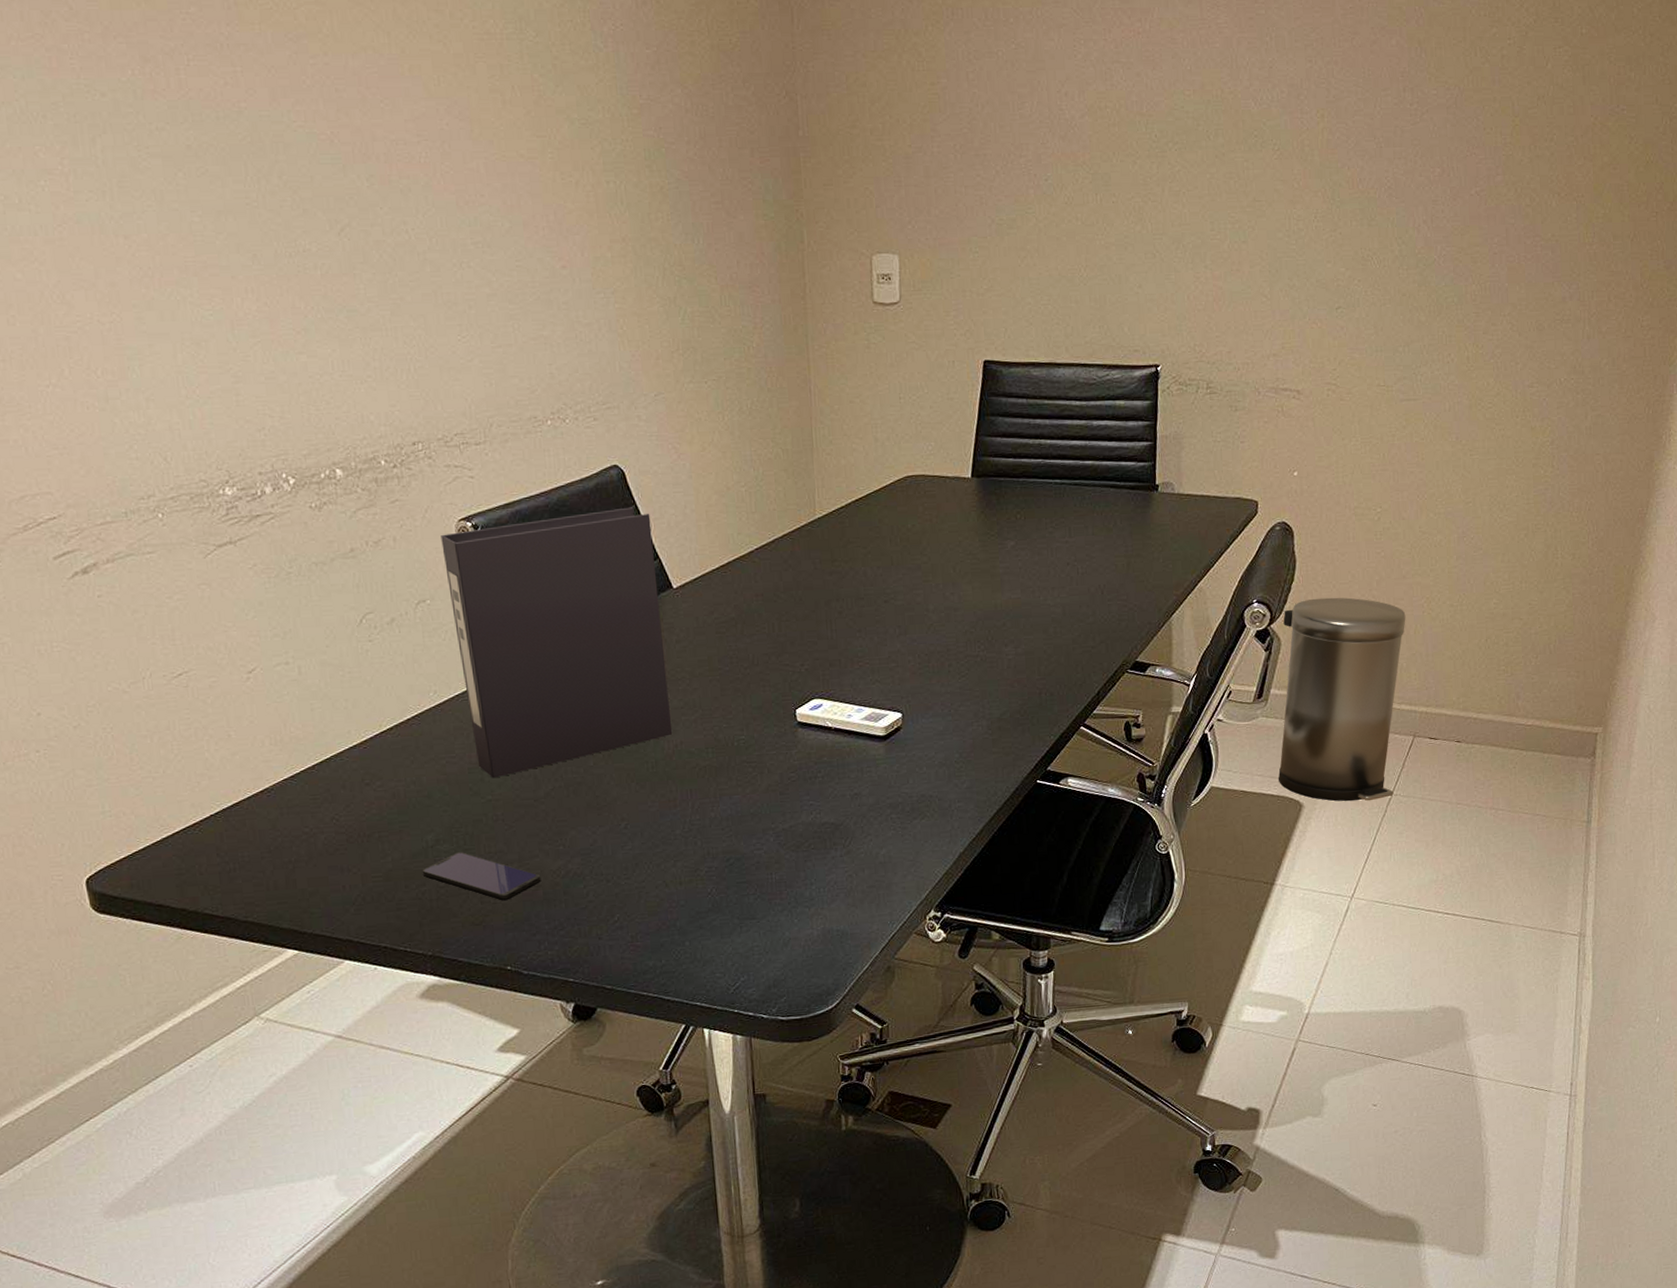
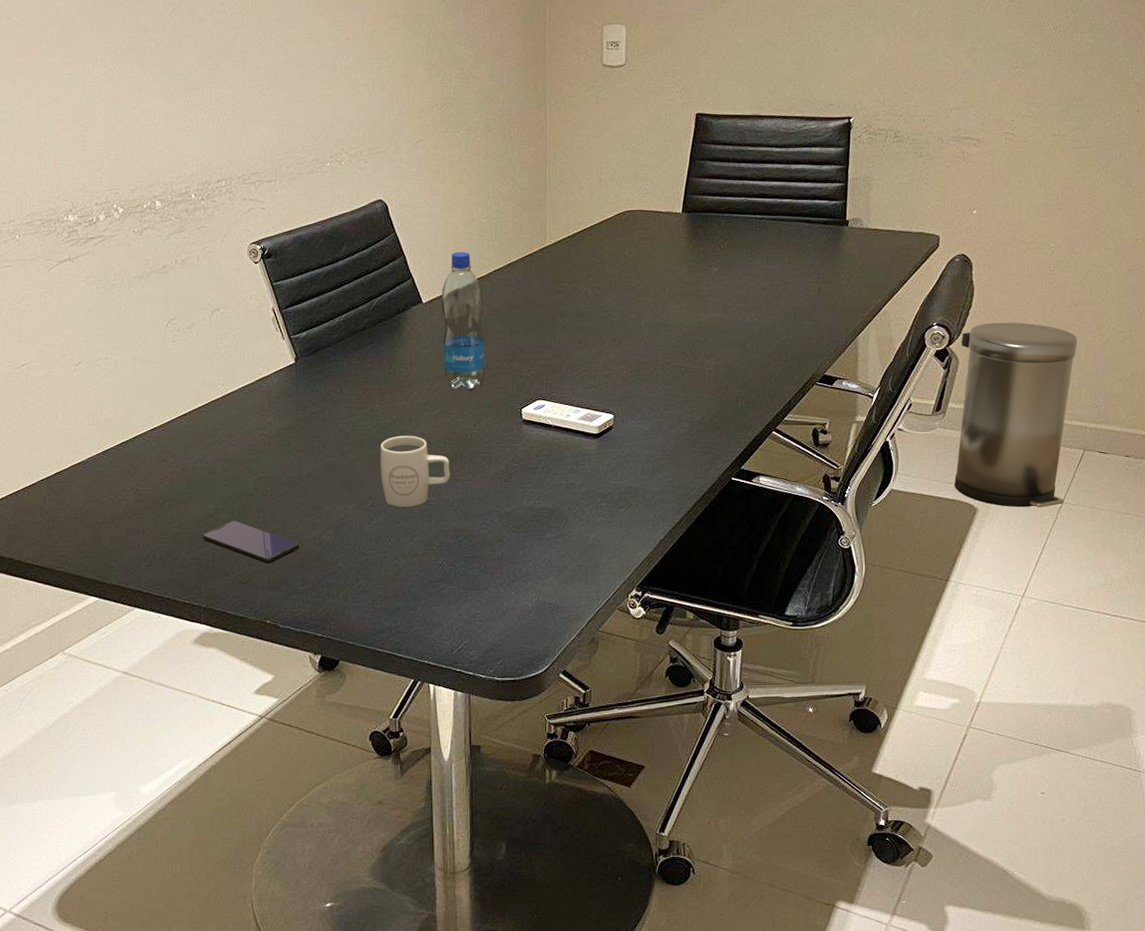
binder: present [441,507,673,779] -> none [235,234,416,459]
mug: none [631,744,716,829] -> present [380,435,450,508]
bottle: none [694,526,751,691] -> present [441,251,485,391]

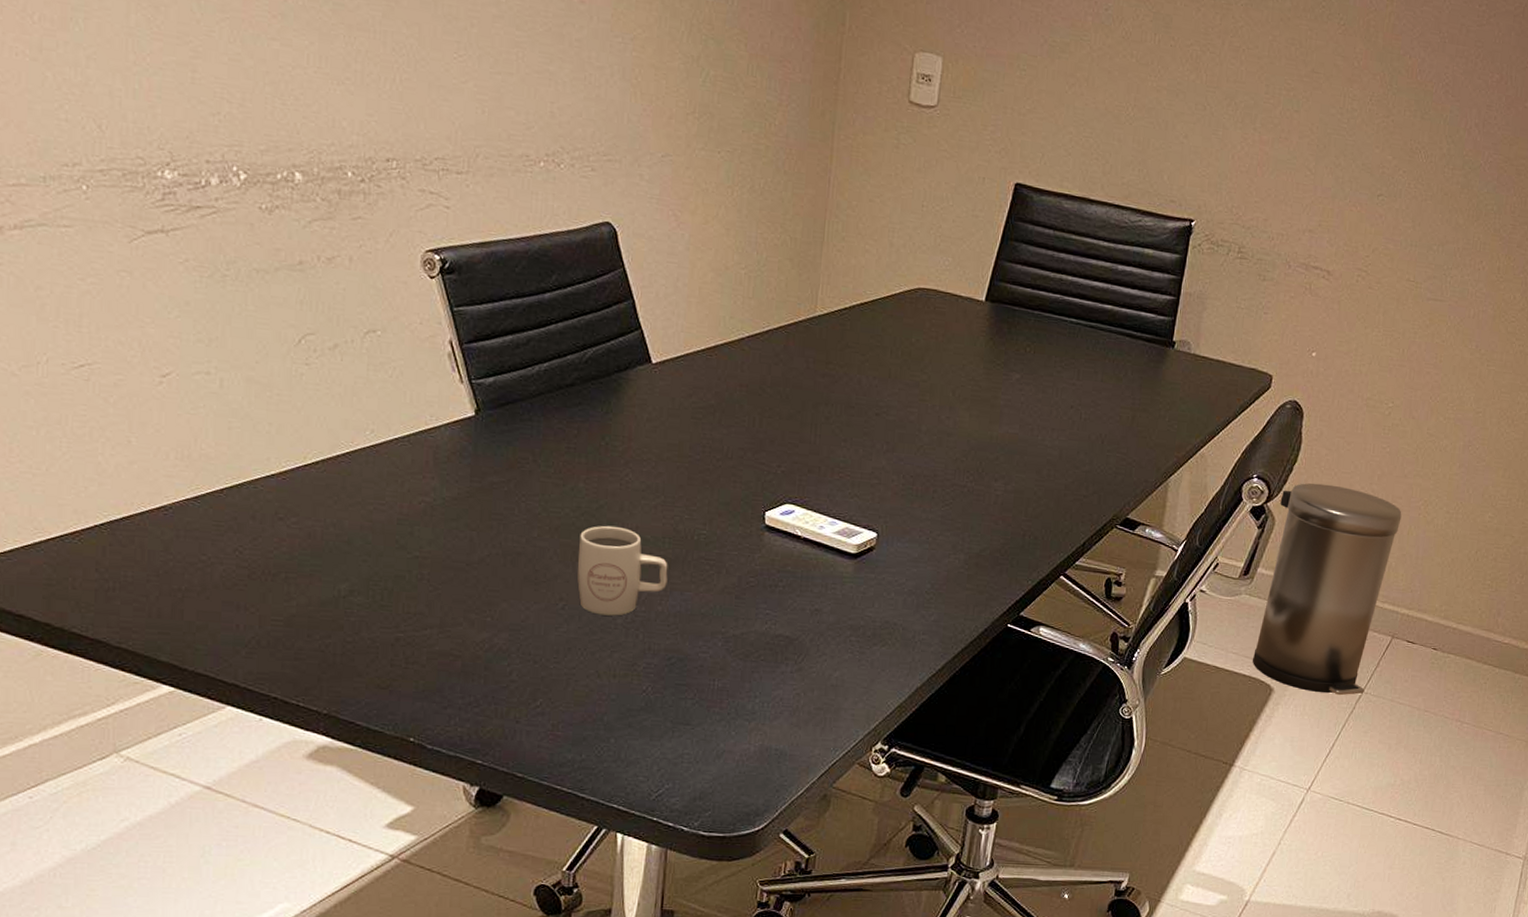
smartphone: present [202,521,300,564] -> none [329,607,462,667]
bottle: present [441,251,485,391] -> none [672,305,730,482]

